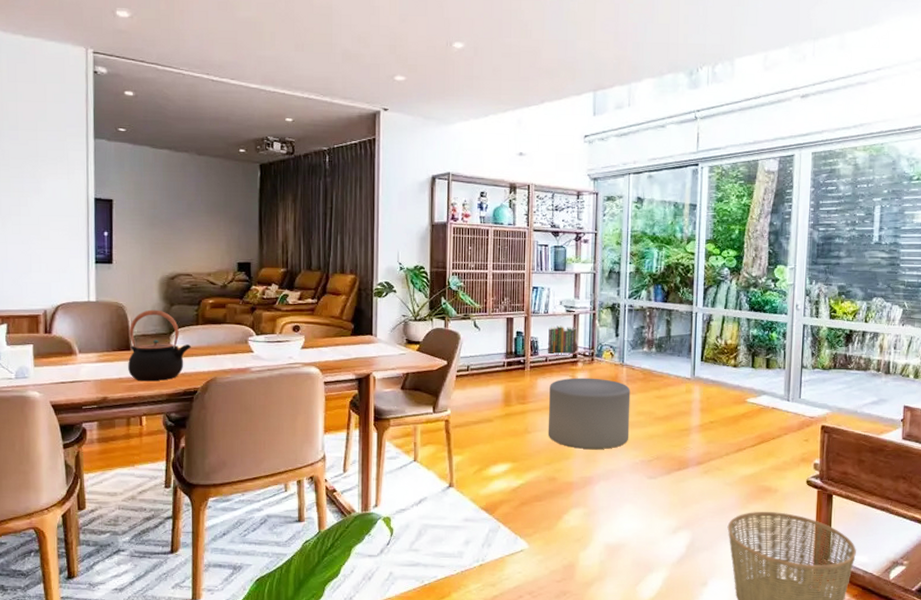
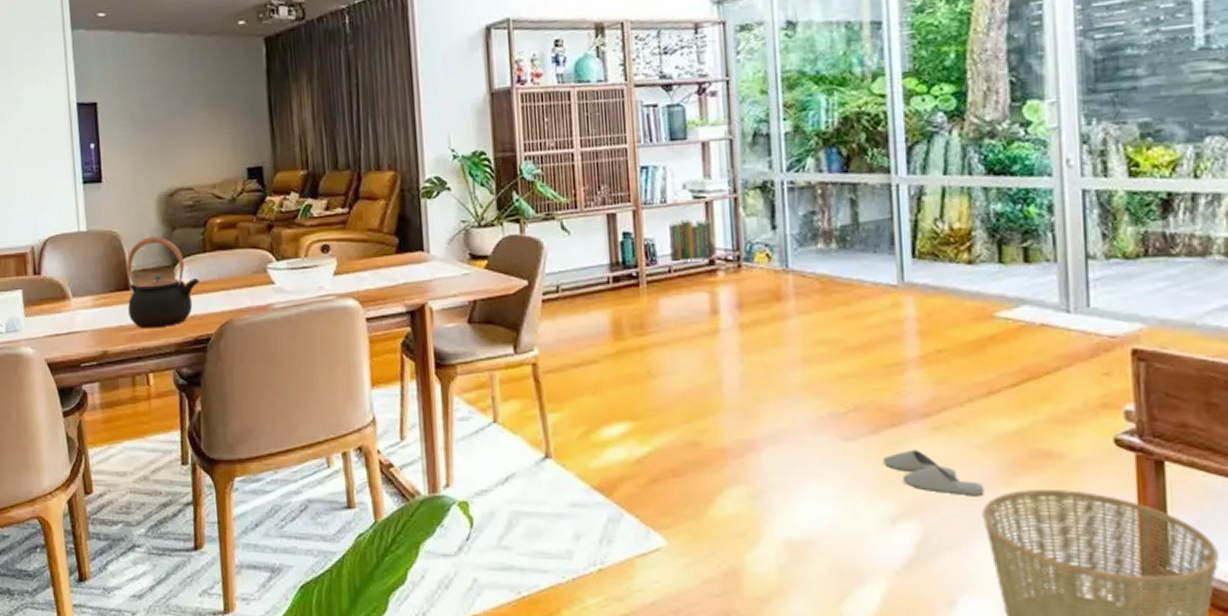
pouf: present [548,377,631,449] -> none [678,292,807,398]
slippers: none [671,485,730,516] -> present [882,449,984,497]

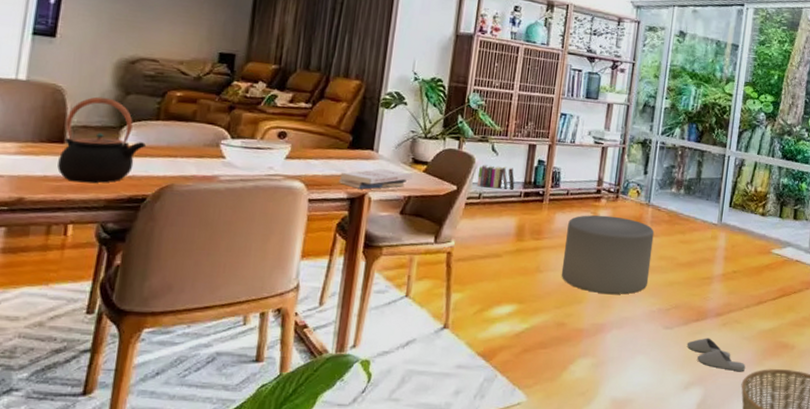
books: none [393,271,474,299] -> present [339,168,413,189]
books: none [549,247,599,278] -> present [476,164,515,190]
books: present [669,219,714,261] -> none [570,157,604,189]
pouf: none [678,292,807,398] -> present [561,215,655,295]

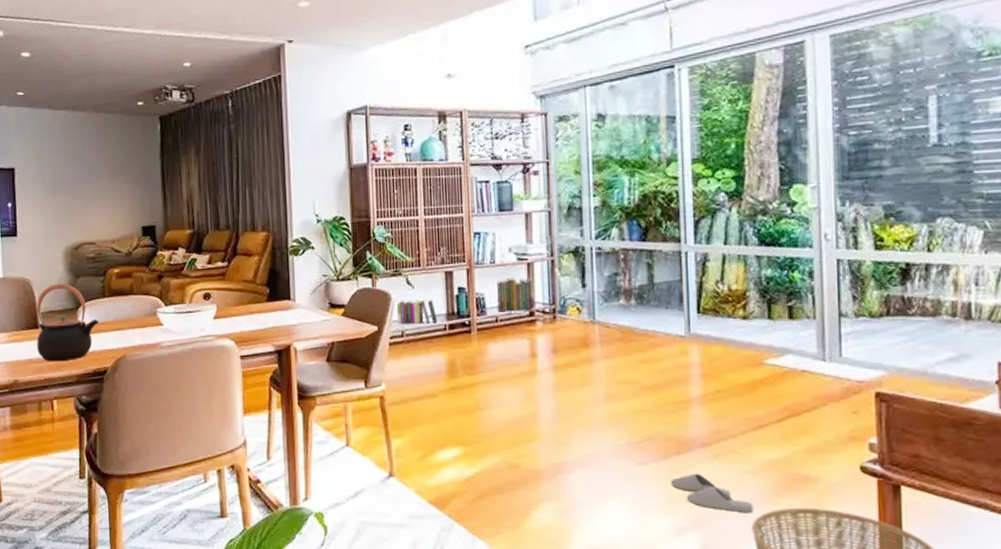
books: present [339,168,413,189] -> none [264,317,332,340]
pouf: present [561,215,655,295] -> none [503,340,609,428]
books: none [570,157,604,189] -> present [497,277,534,312]

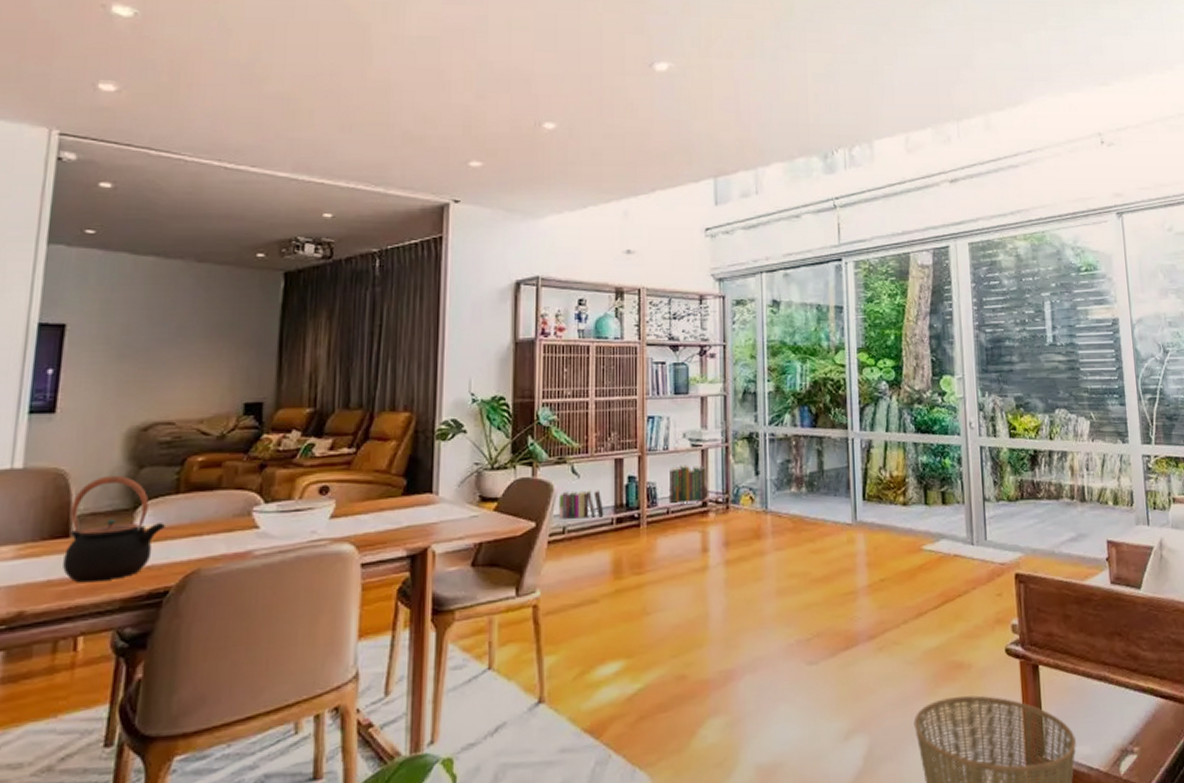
slippers: present [670,473,753,513] -> none [838,669,915,708]

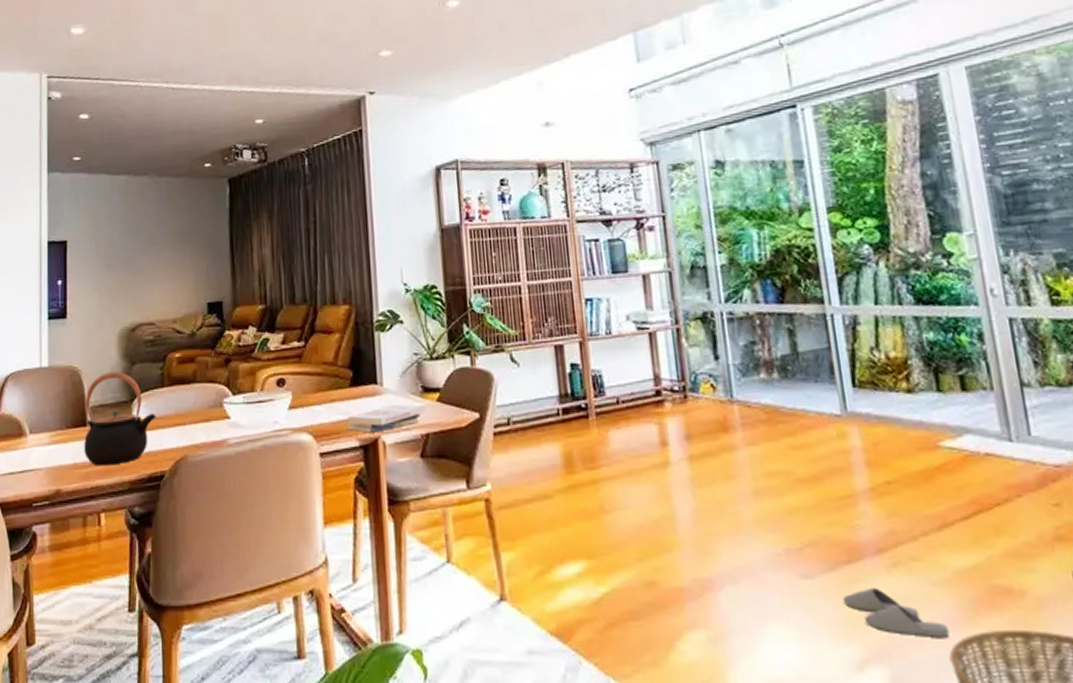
books: none [395,513,482,543] -> present [347,404,426,433]
books: present [558,490,604,519] -> none [500,378,549,410]
books: present [670,465,707,503] -> none [615,350,660,392]
slippers: none [838,669,915,708] -> present [842,587,950,639]

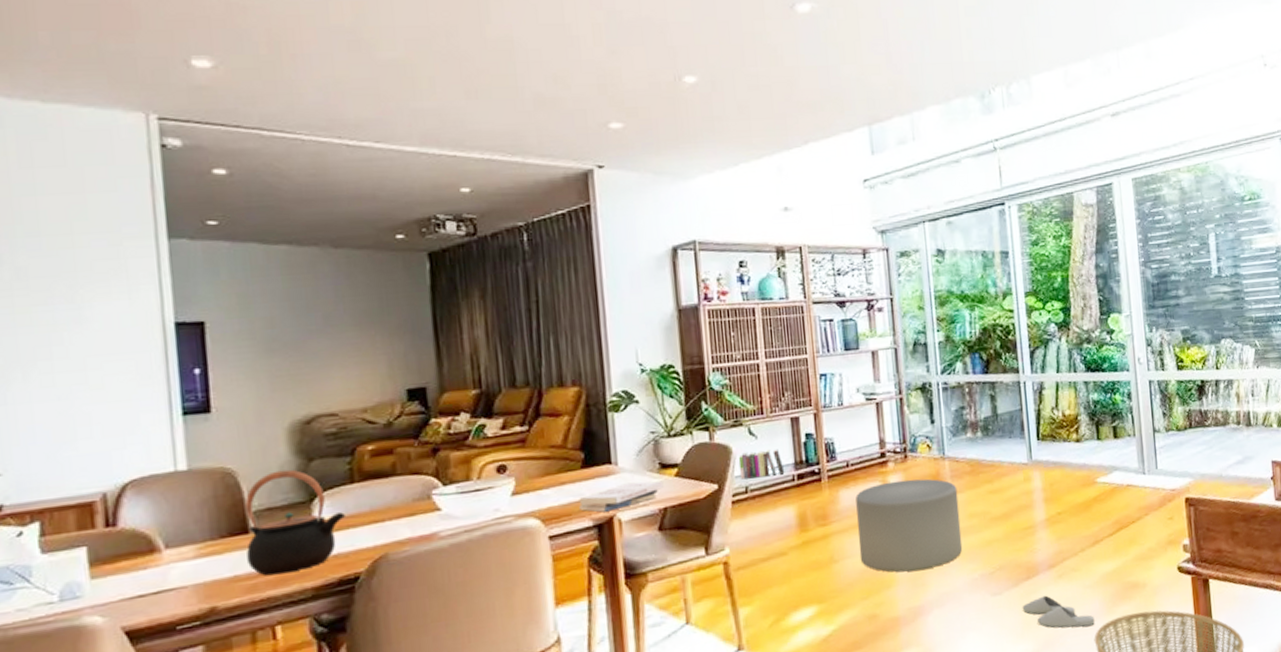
books: none [500,378,549,410] -> present [738,449,785,480]
pouf: none [628,423,760,534] -> present [855,478,963,572]

